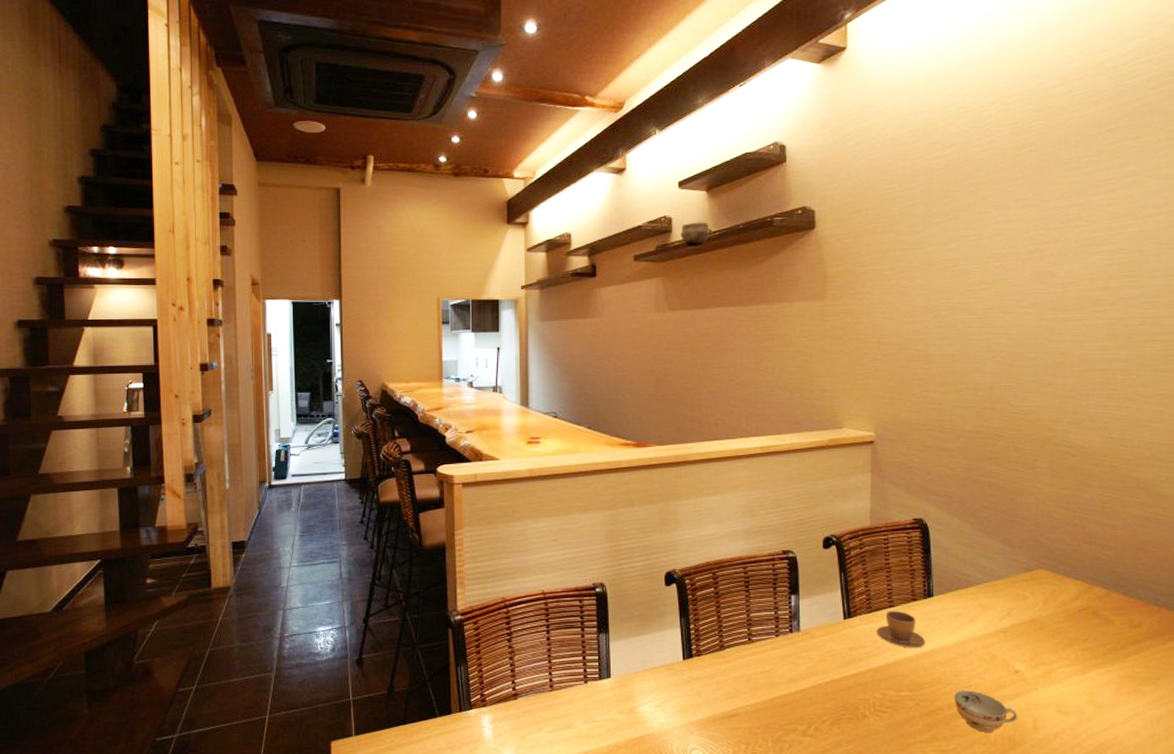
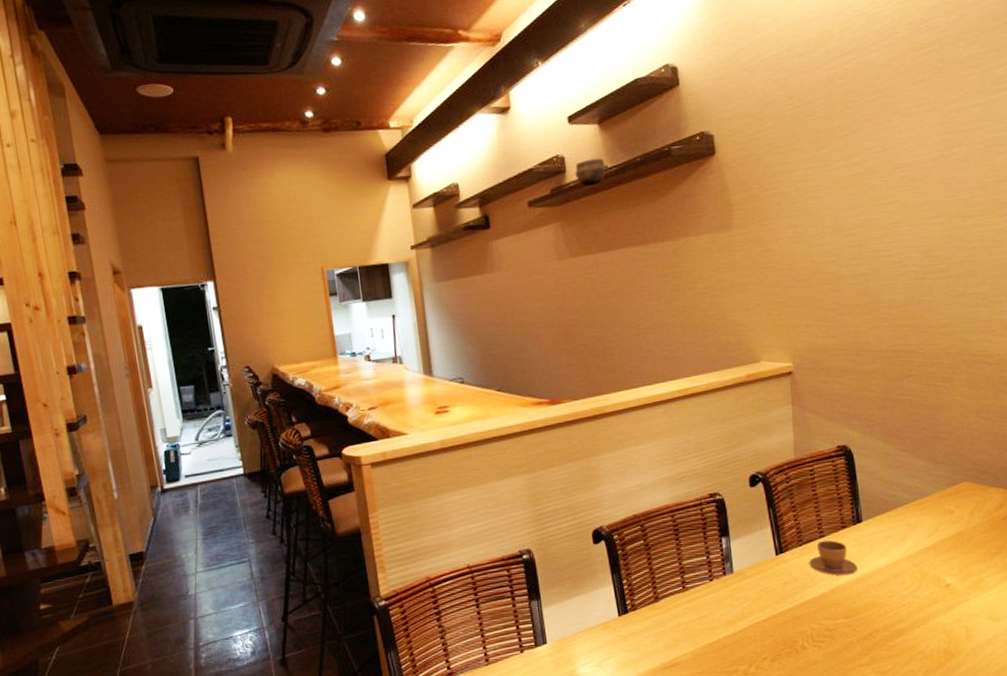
teacup: present [953,690,1018,733] -> none [888,609,952,649]

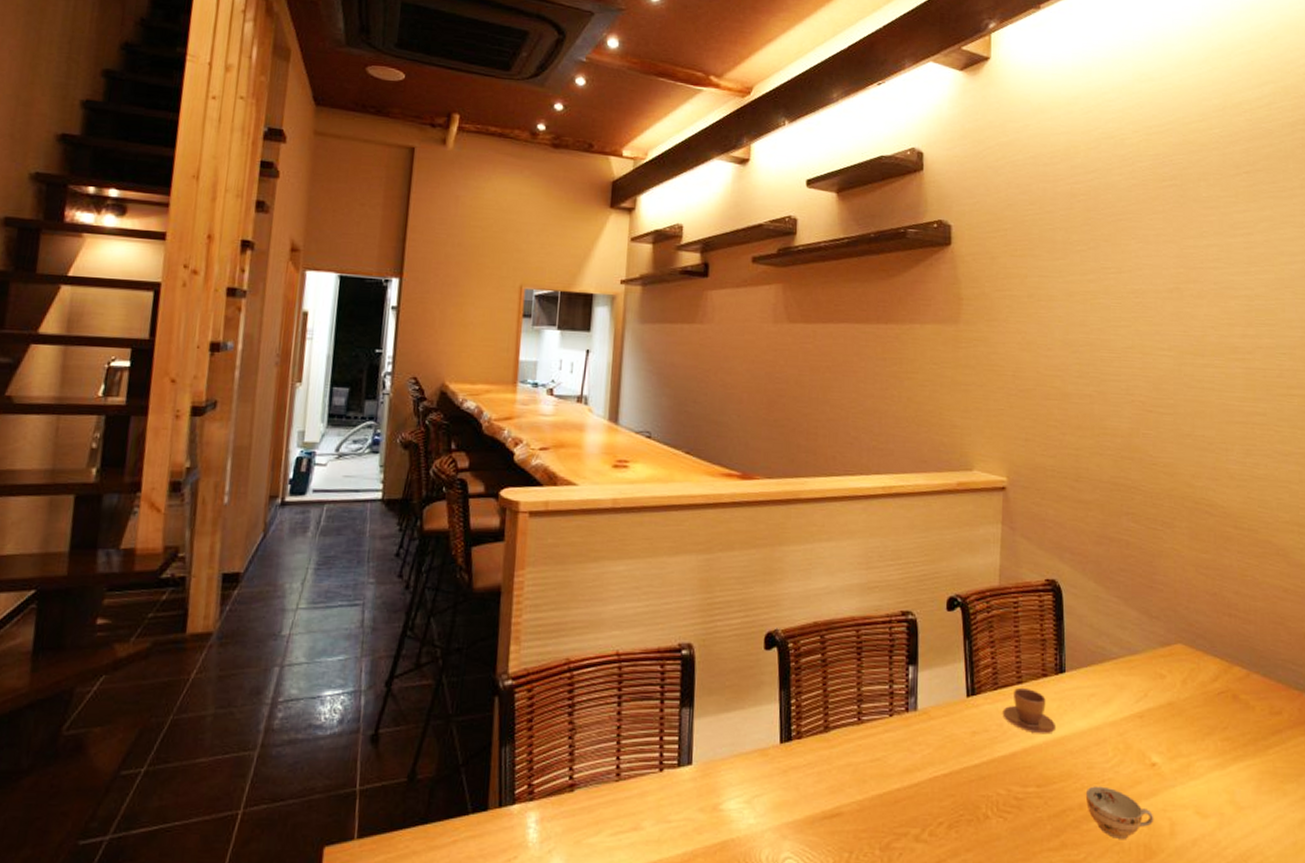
ceramic vessel: present [575,158,610,186] -> none [805,225,842,253]
teacup: none [888,609,952,649] -> present [1085,786,1154,839]

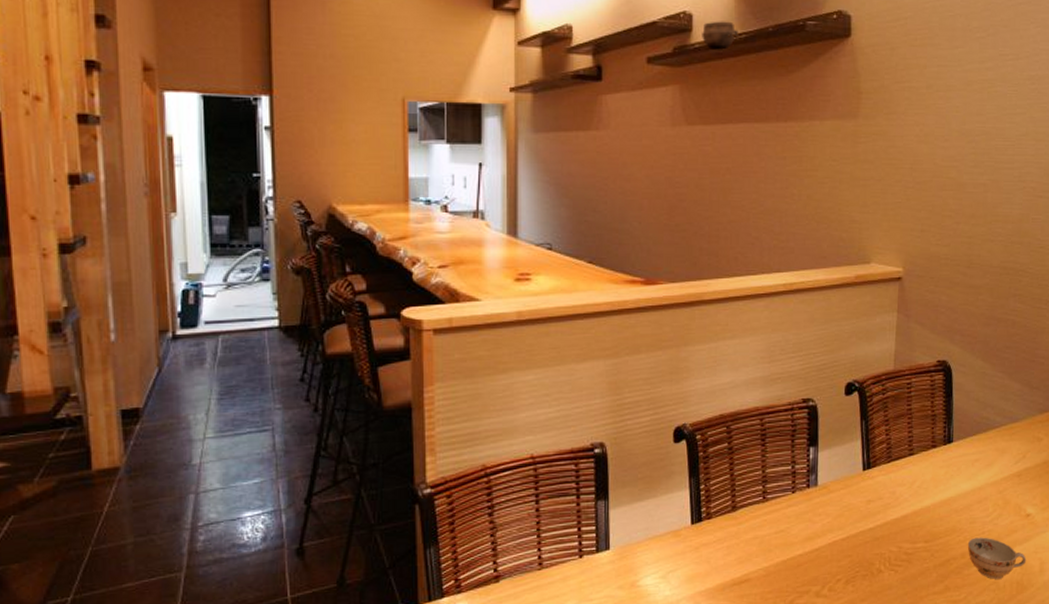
ceramic vessel: none [805,225,842,253] -> present [702,21,740,50]
teacup: present [1002,687,1057,734] -> none [895,458,944,498]

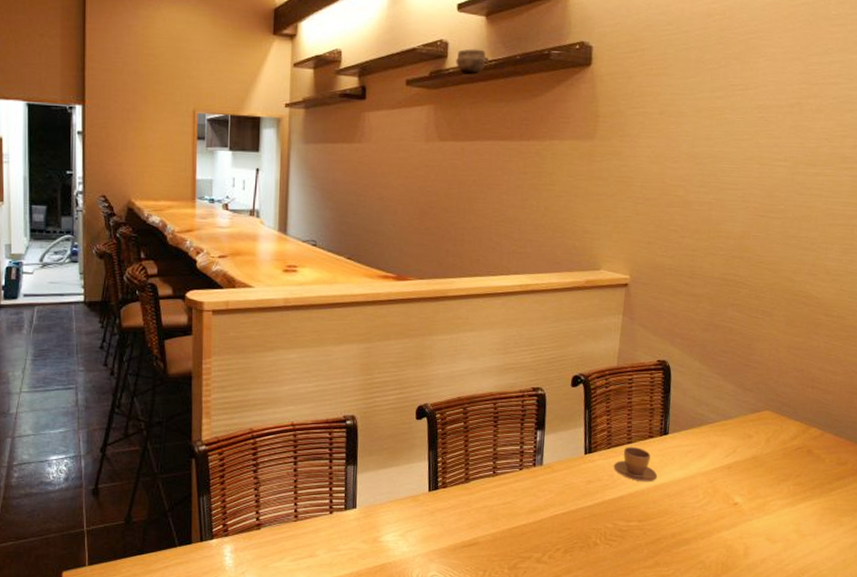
teacup: none [895,458,944,498] -> present [614,446,658,482]
teacup: present [967,537,1027,579] -> none [677,520,732,559]

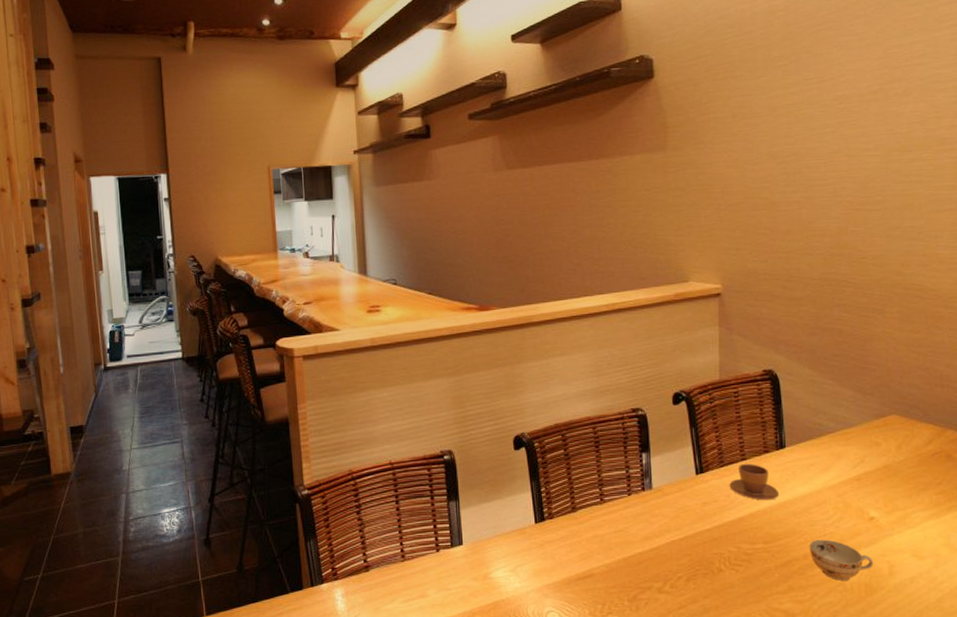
ceramic vessel: present [456,49,490,75] -> none [515,76,550,102]
teacup: none [677,520,732,559] -> present [809,539,874,581]

